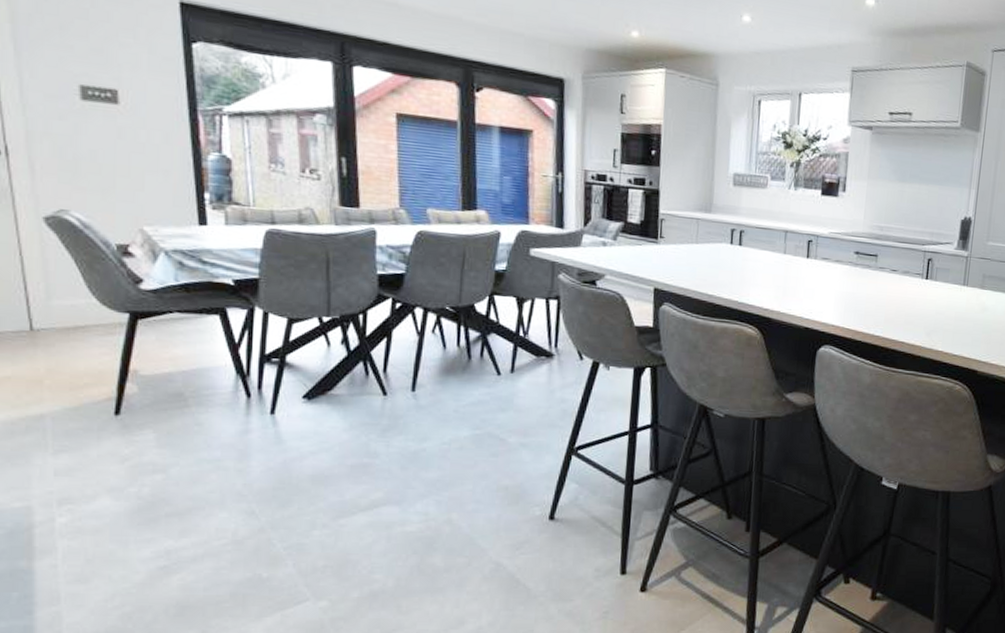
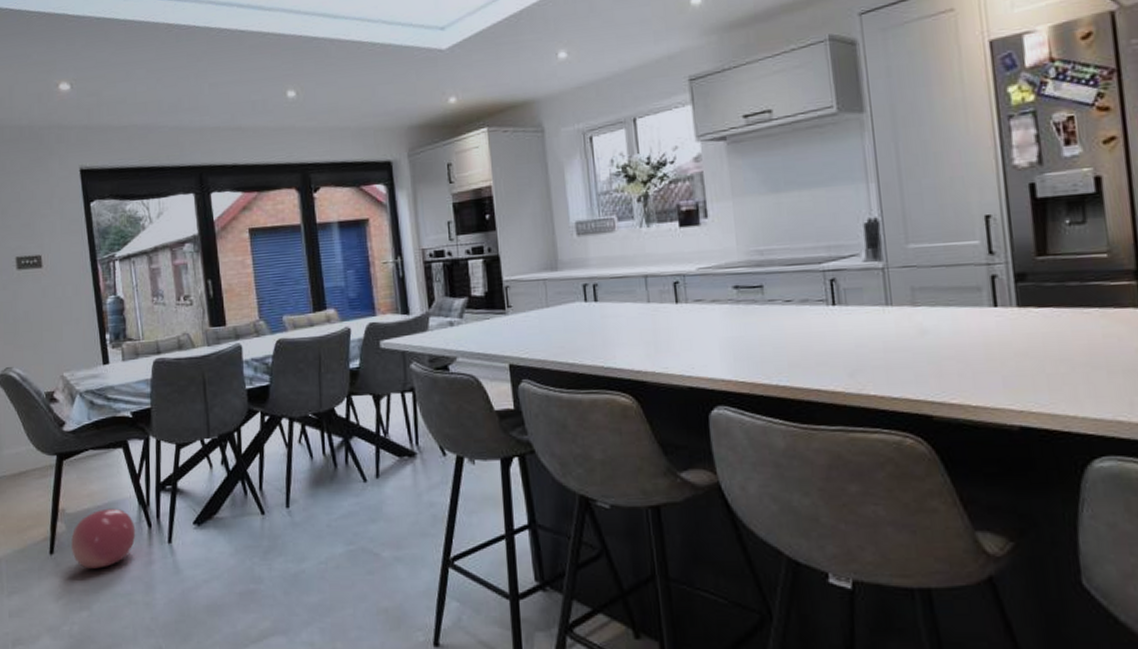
ball: none [145,374,231,434] -> present [71,508,136,569]

